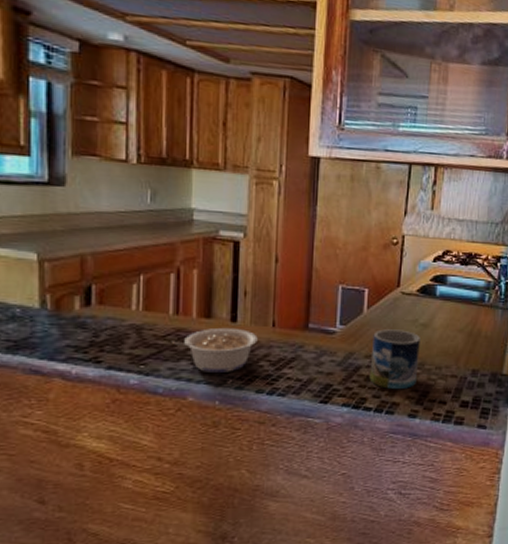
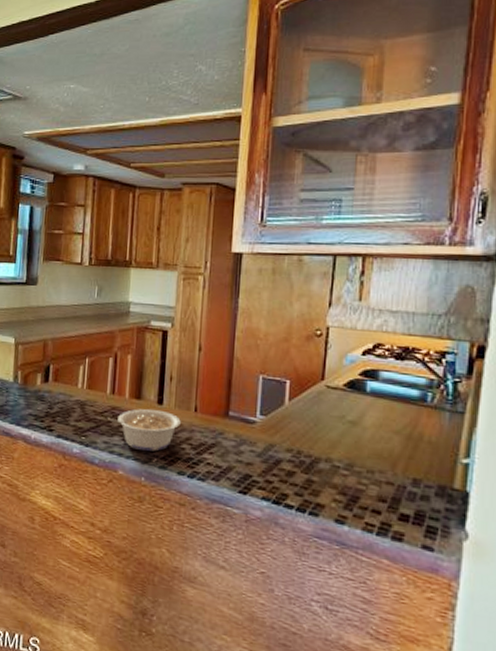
mug: present [369,329,420,390] -> none [291,423,348,491]

